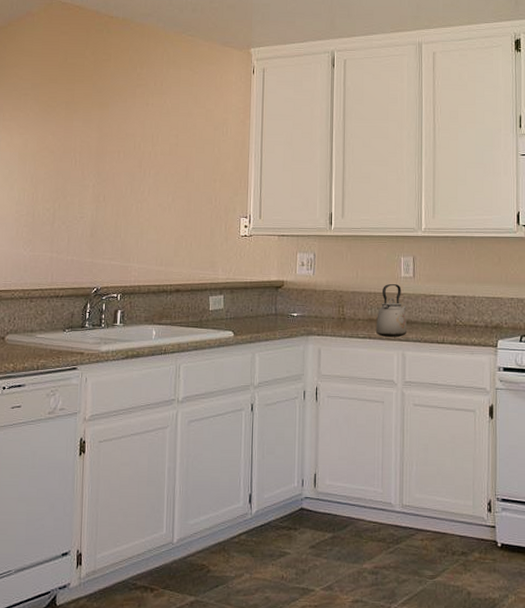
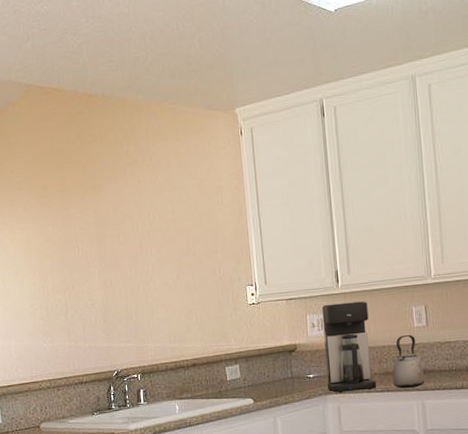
coffee maker: none [310,245,360,336] -> present [322,301,377,394]

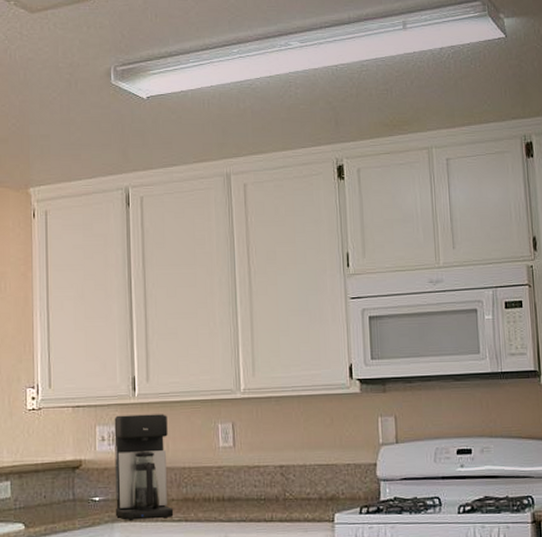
kettle: present [392,335,425,389] -> none [192,456,230,519]

